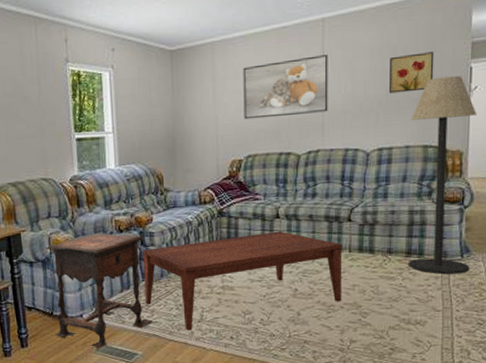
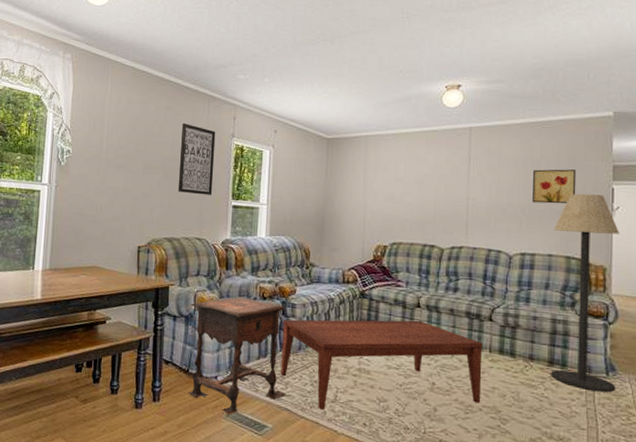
wall art: none [9,52,53,132] -> present [177,122,216,195]
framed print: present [243,55,328,120] -> none [391,159,474,212]

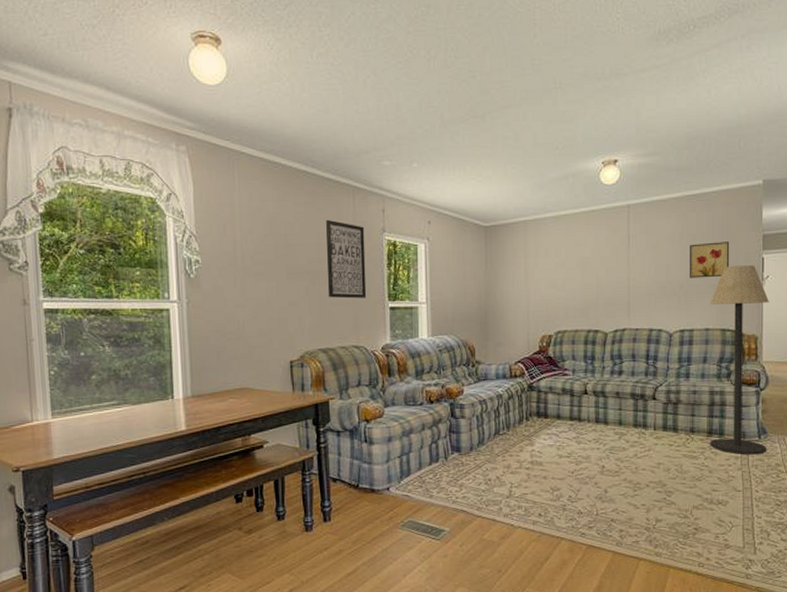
side table: present [188,296,287,415] -> none [354,403,462,525]
coffee table: present [281,319,483,410] -> none [453,407,648,507]

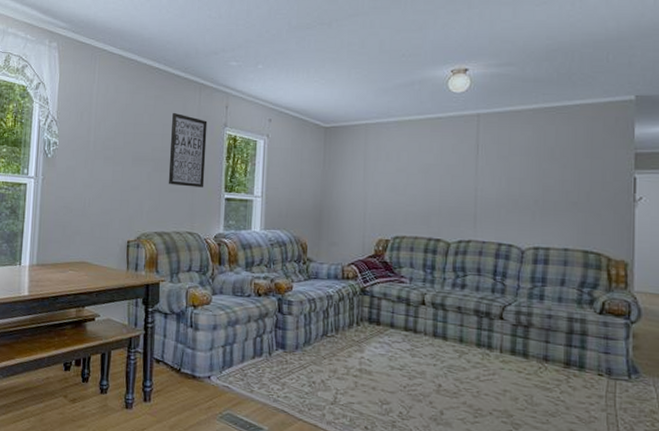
wall art: present [690,241,730,278] -> none [547,157,595,195]
floor lamp: present [710,265,769,455] -> none [568,183,642,397]

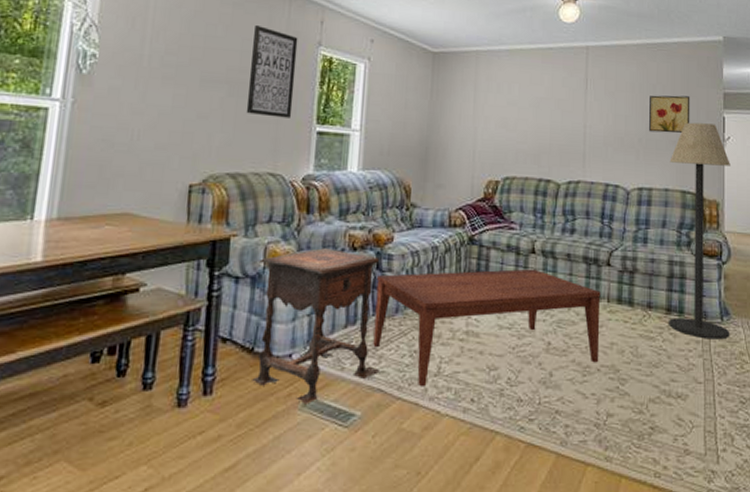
side table: none [180,293,284,417] -> present [252,248,381,404]
coffee table: none [277,317,493,413] -> present [373,268,601,387]
wall art: none [547,157,595,195] -> present [649,95,691,133]
floor lamp: none [568,183,642,397] -> present [669,122,730,340]

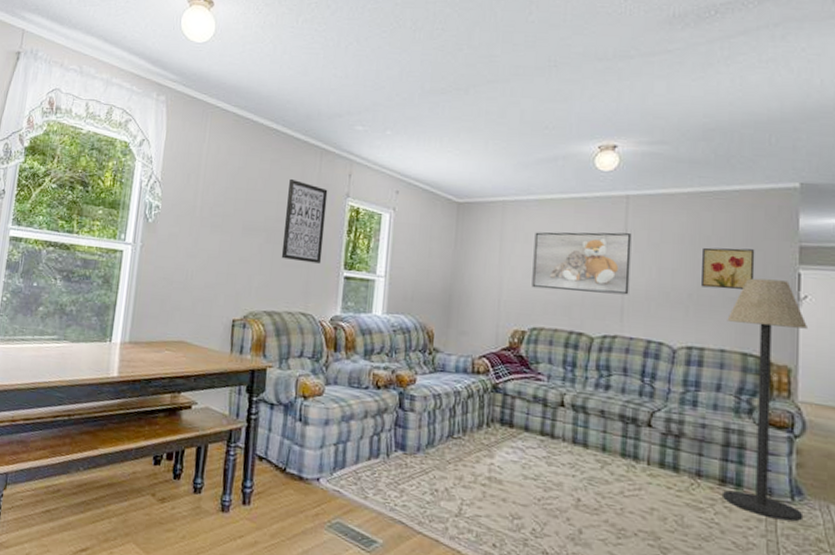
side table: present [252,248,381,404] -> none [284,384,402,526]
coffee table: present [373,268,601,387] -> none [395,414,640,527]
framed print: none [504,81,591,142] -> present [532,232,632,295]

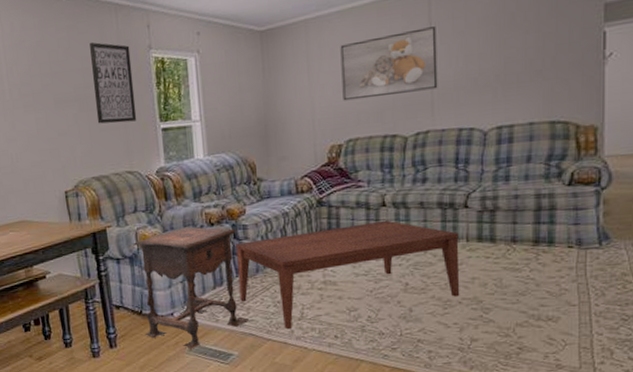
side table: none [284,384,402,526] -> present [133,226,250,349]
coffee table: none [395,414,640,527] -> present [236,220,460,330]
wall art: present [702,247,755,290] -> none [508,16,560,66]
floor lamp: present [723,278,807,522] -> none [534,42,613,265]

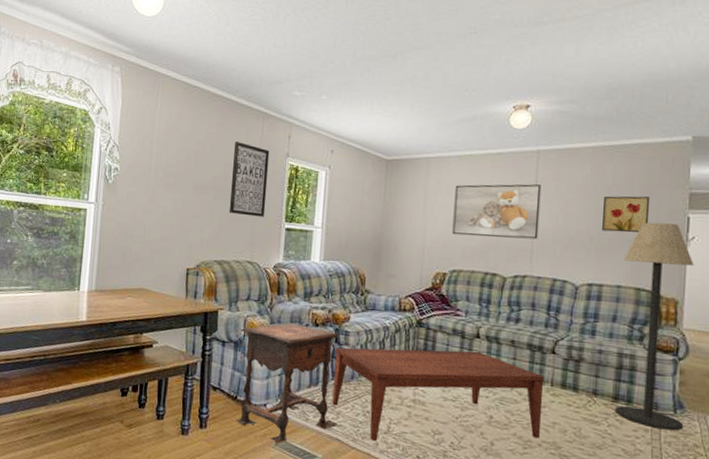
wall art: none [508,16,560,66] -> present [602,196,651,233]
floor lamp: none [534,42,613,265] -> present [615,222,694,431]

